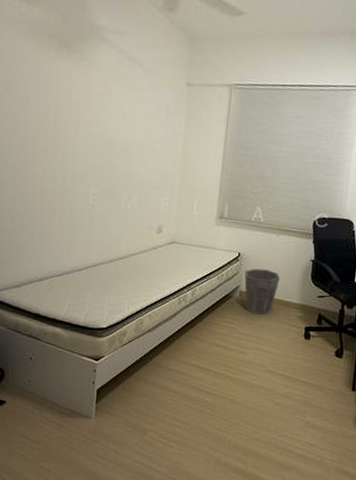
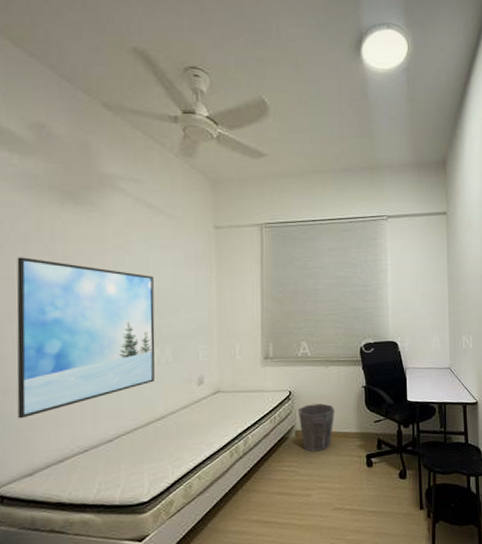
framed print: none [11,97,128,239] -> present [16,257,155,419]

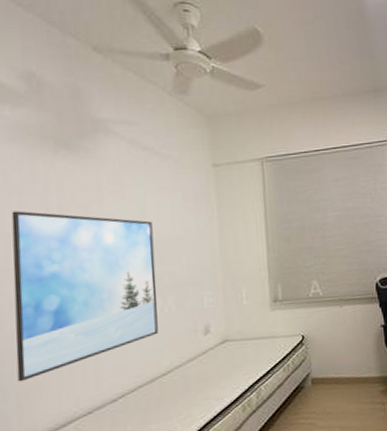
waste bin: present [297,403,335,452] -> none [312,347,353,401]

